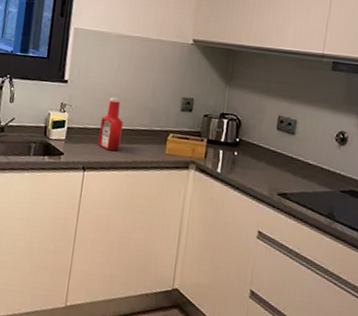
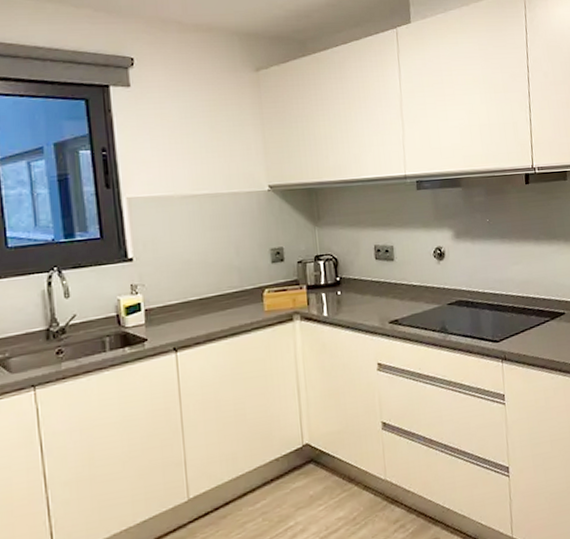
ketchup bottle: present [98,97,123,151] -> none [183,264,212,324]

